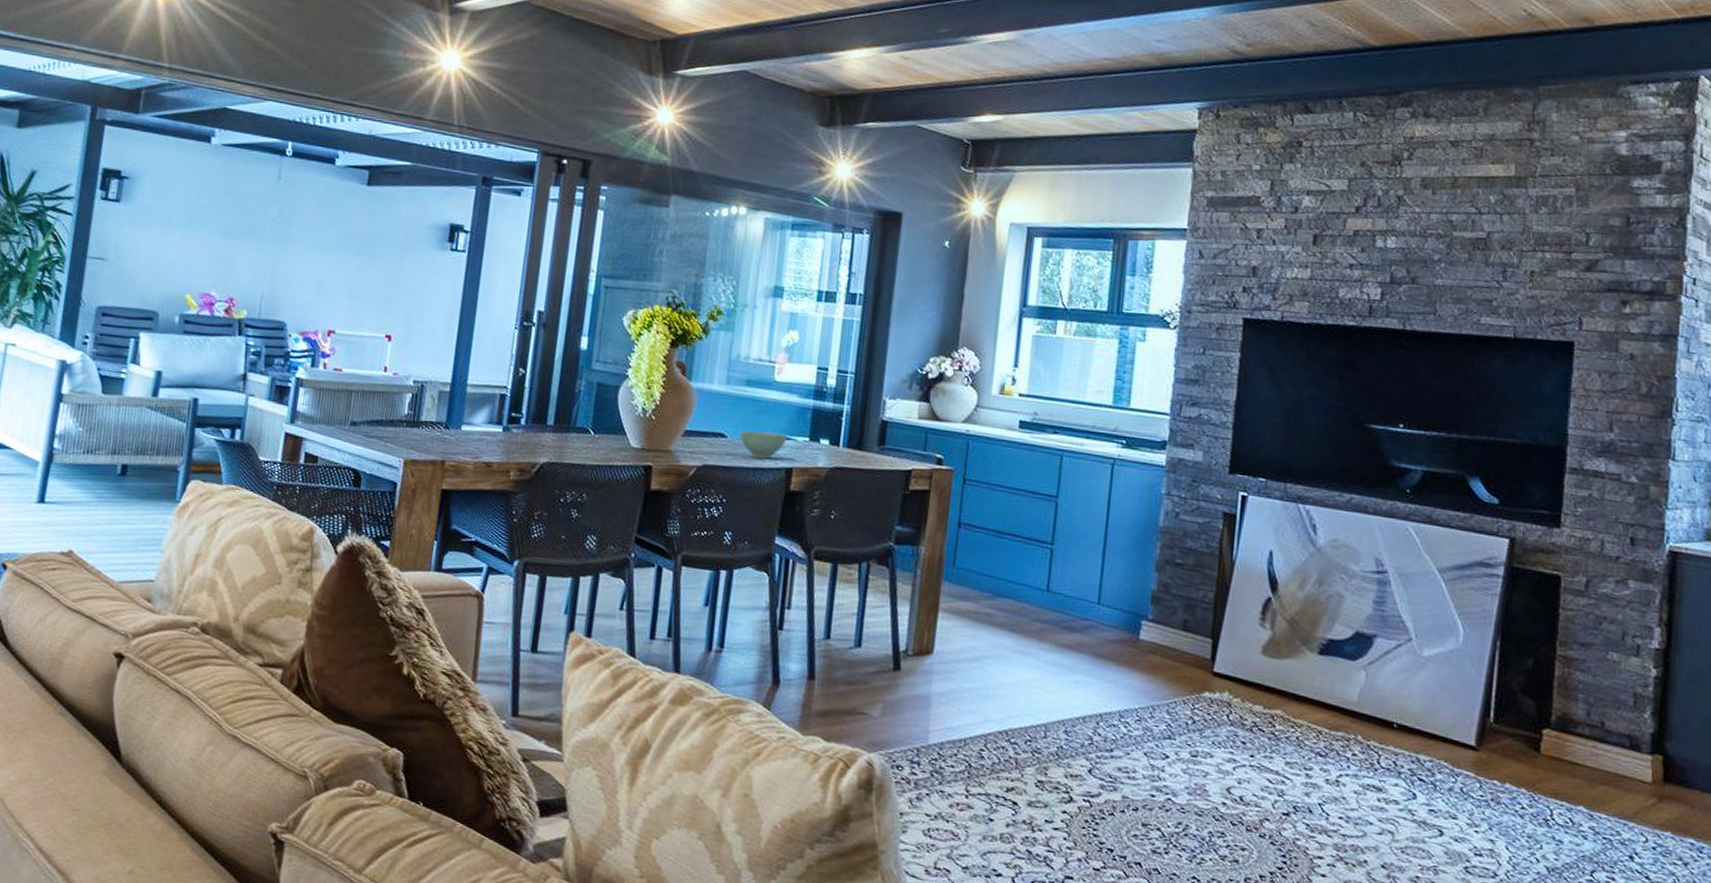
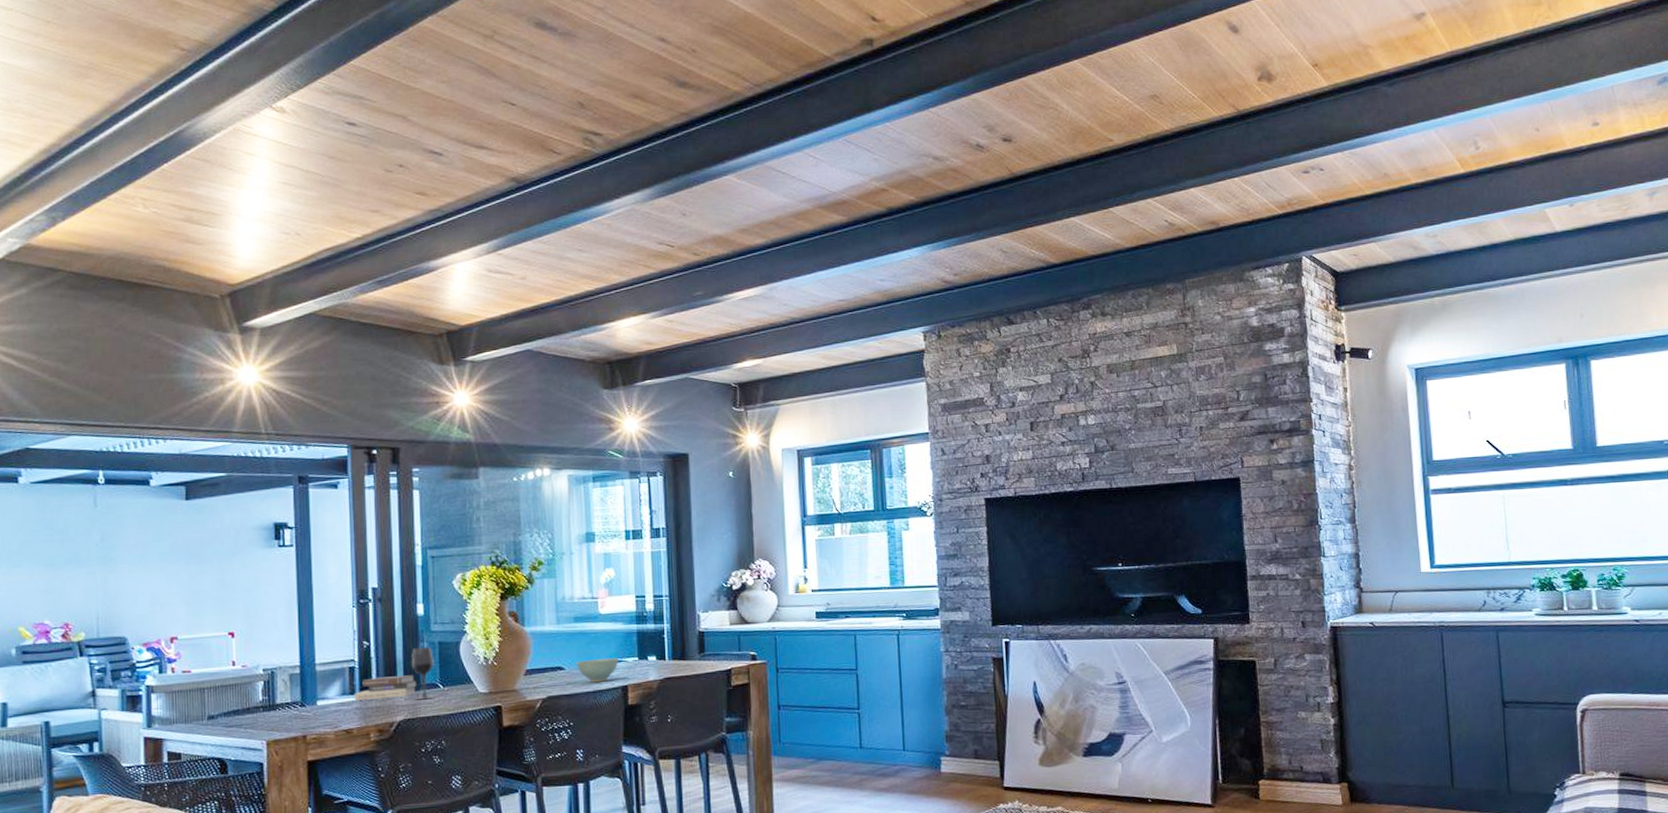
books: none [500,410,568,438] -> present [354,675,417,702]
wine glass: none [562,385,590,445] -> present [411,647,435,700]

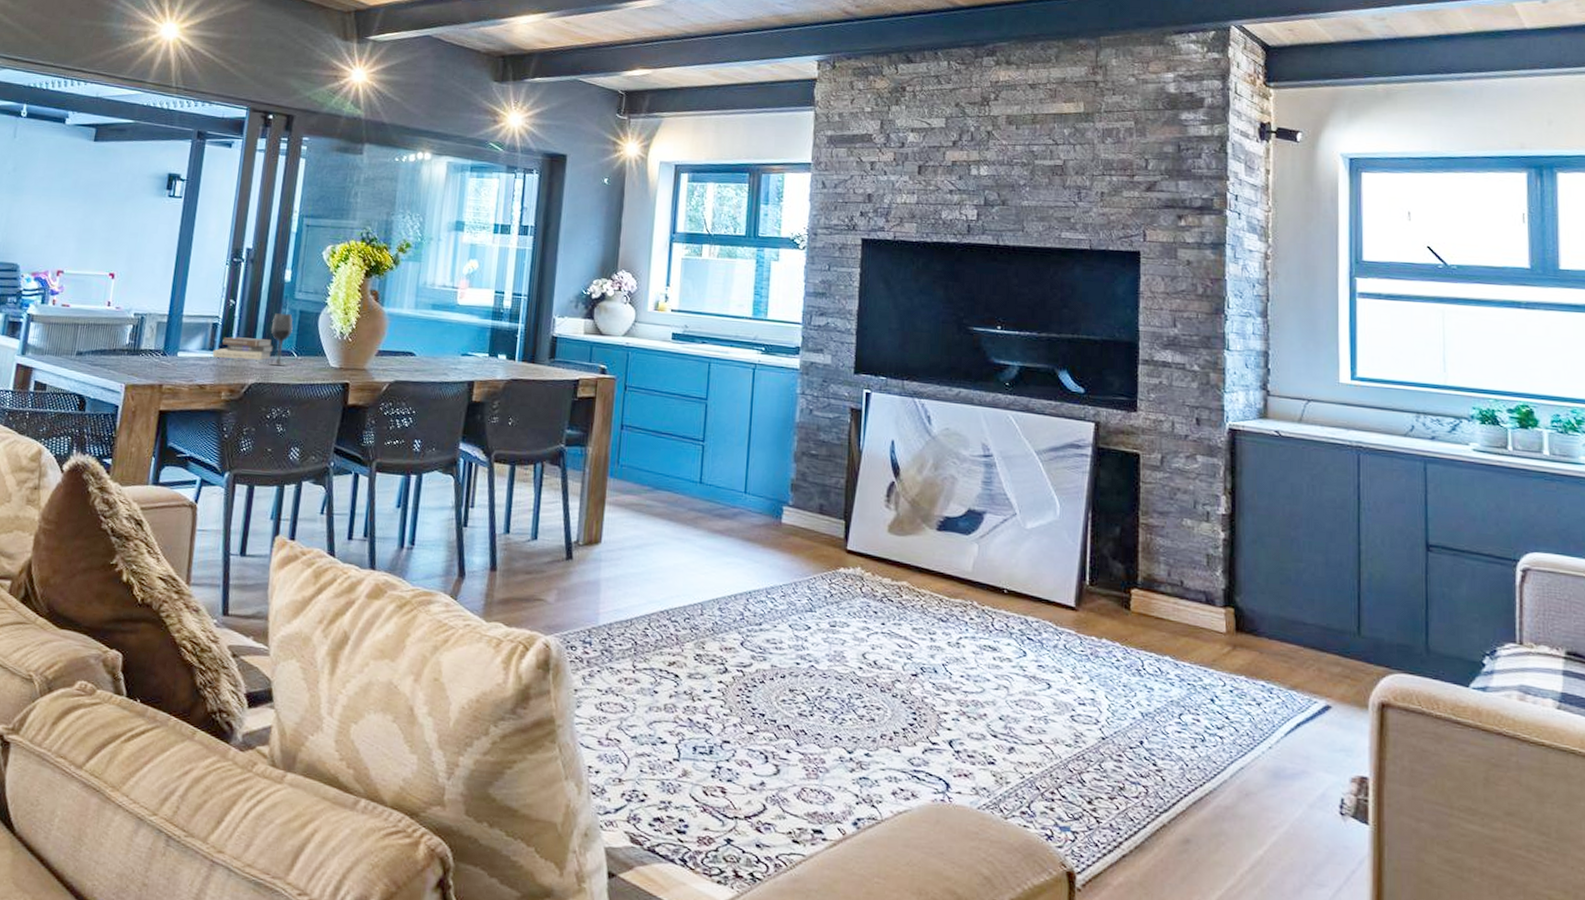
bowl: present [576,657,619,683] -> none [427,349,470,374]

